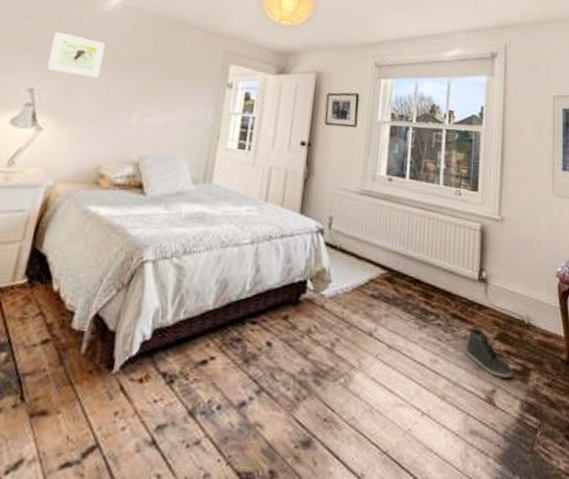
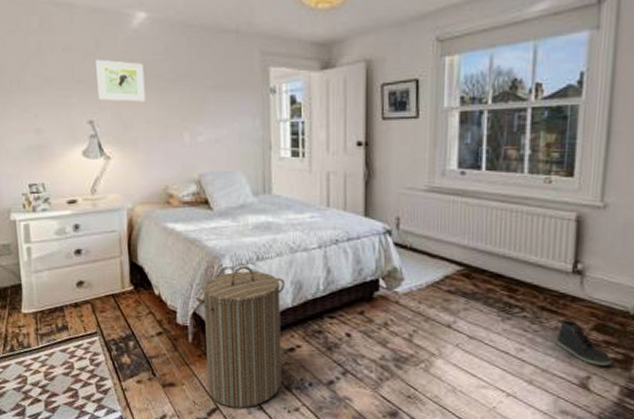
laundry hamper: none [90,259,210,444] -> present [196,265,285,408]

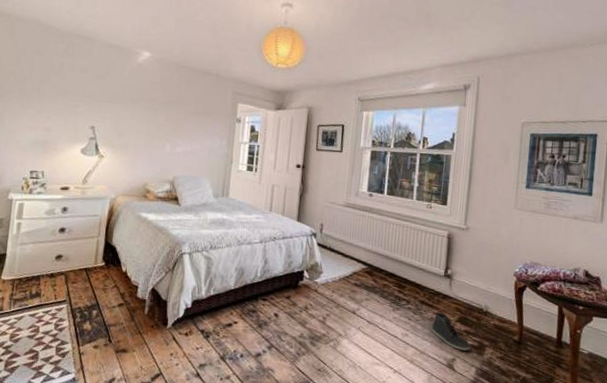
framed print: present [96,59,145,103] -> none [102,81,142,118]
laundry hamper: present [196,265,285,408] -> none [155,252,230,375]

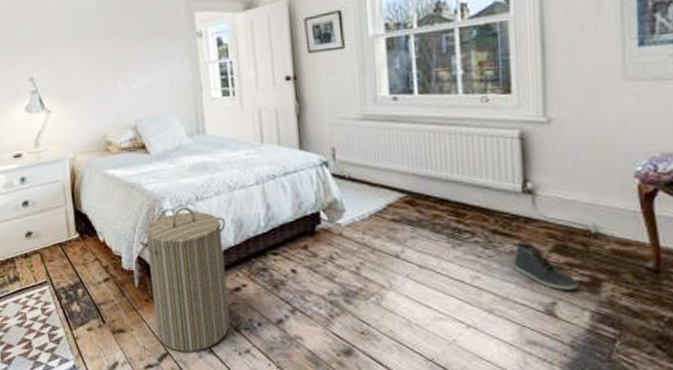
laundry hamper: none [155,252,230,375] -> present [139,207,230,352]

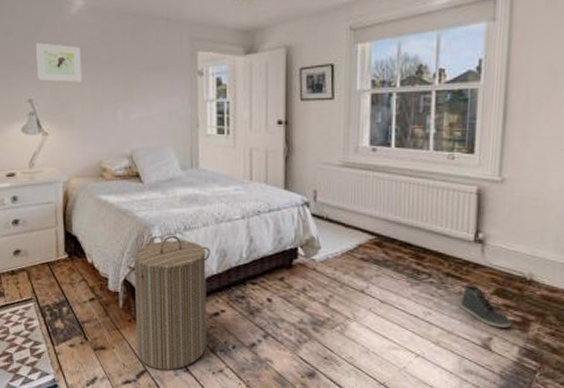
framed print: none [33,20,80,59] -> present [36,42,82,83]

